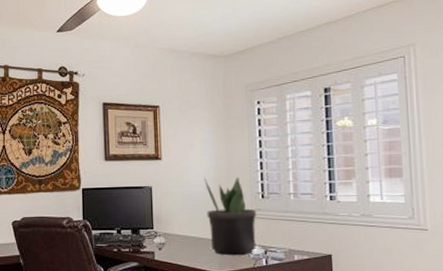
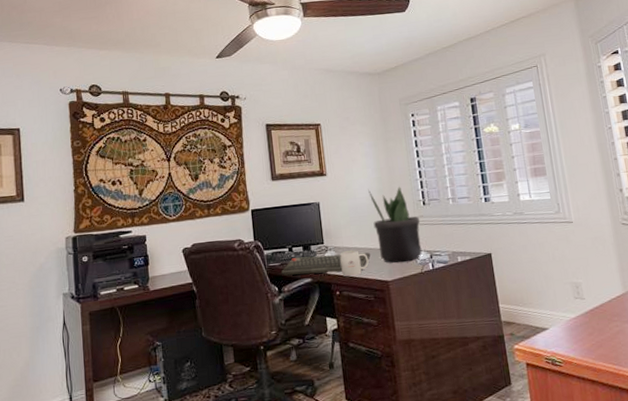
computer keyboard: none [108,240,201,260] -> present [281,252,370,276]
mug: none [169,238,199,265] -> present [340,250,369,277]

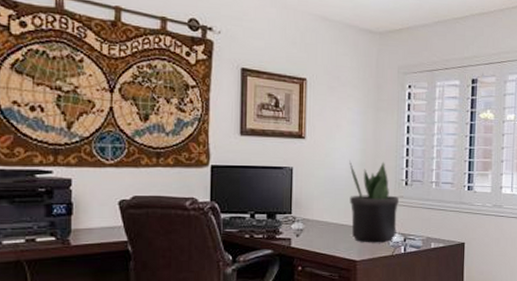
computer keyboard: present [281,252,370,276] -> none [239,226,341,247]
mug: present [340,250,369,277] -> none [308,225,339,252]

